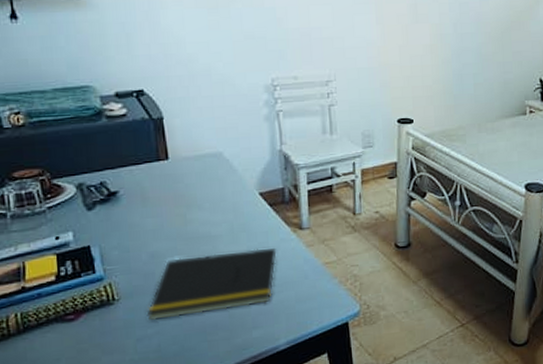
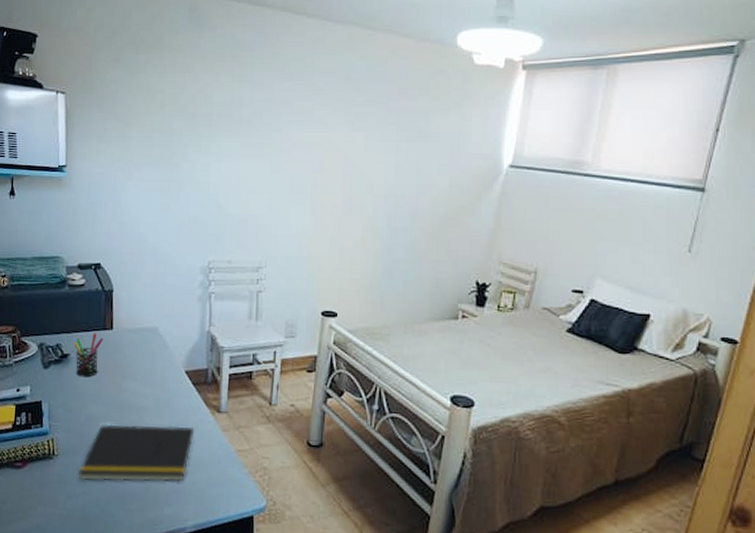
pen holder: none [121,165,158,214] -> present [73,333,103,377]

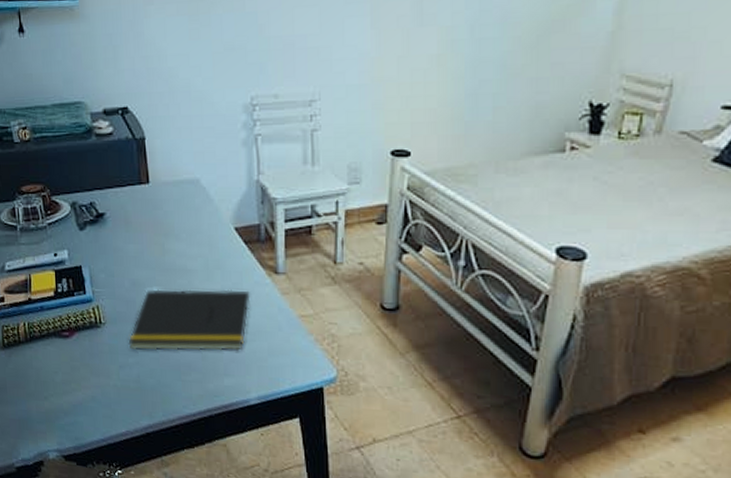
pen holder: present [73,333,103,377] -> none [108,188,140,239]

